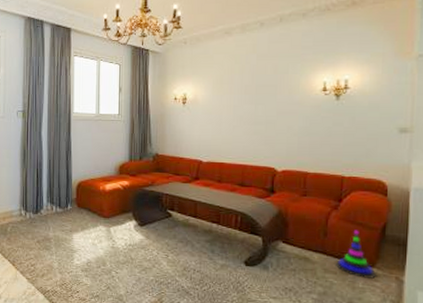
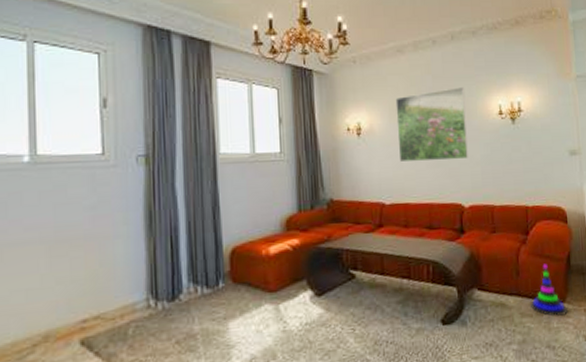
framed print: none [218,65,288,130] -> present [395,87,469,163]

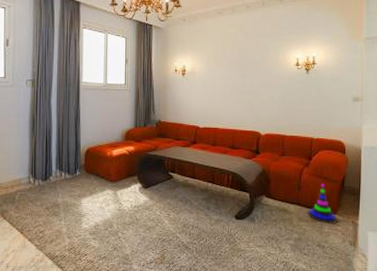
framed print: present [395,87,469,163] -> none [212,43,269,99]

